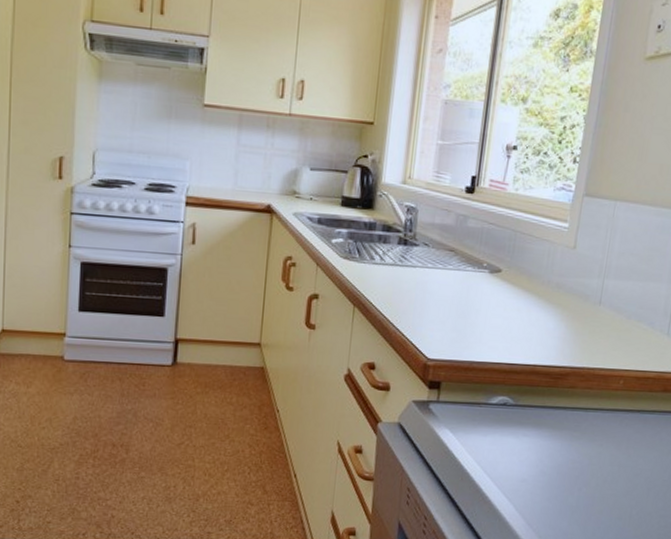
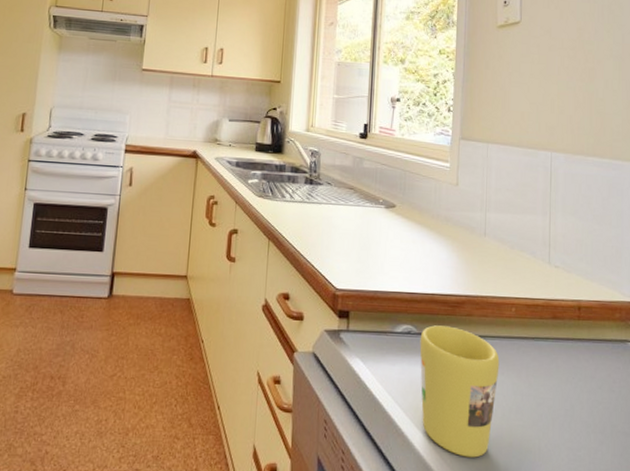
mug: none [510,397,600,524] -> present [419,325,500,458]

